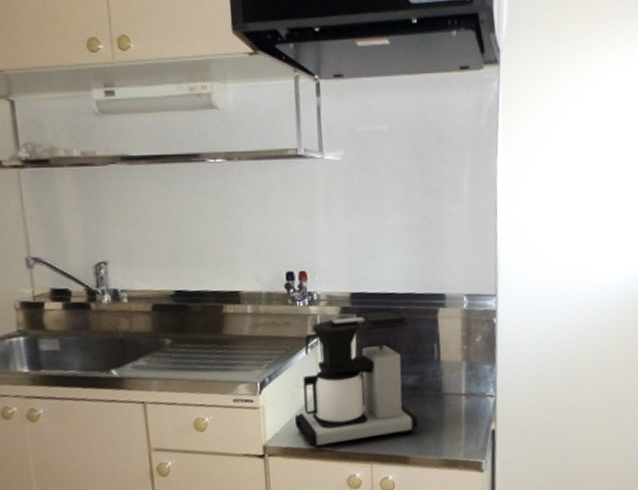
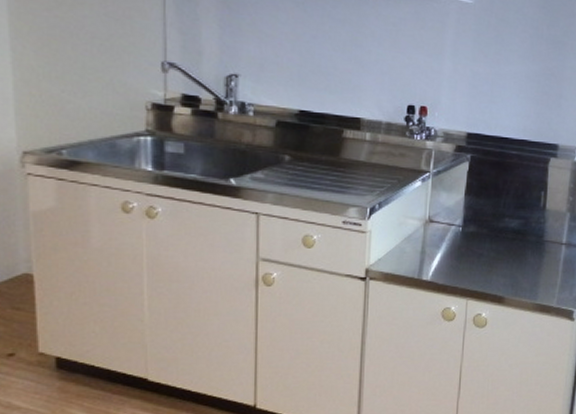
coffee maker: present [294,309,418,449] -> none [398,151,519,279]

